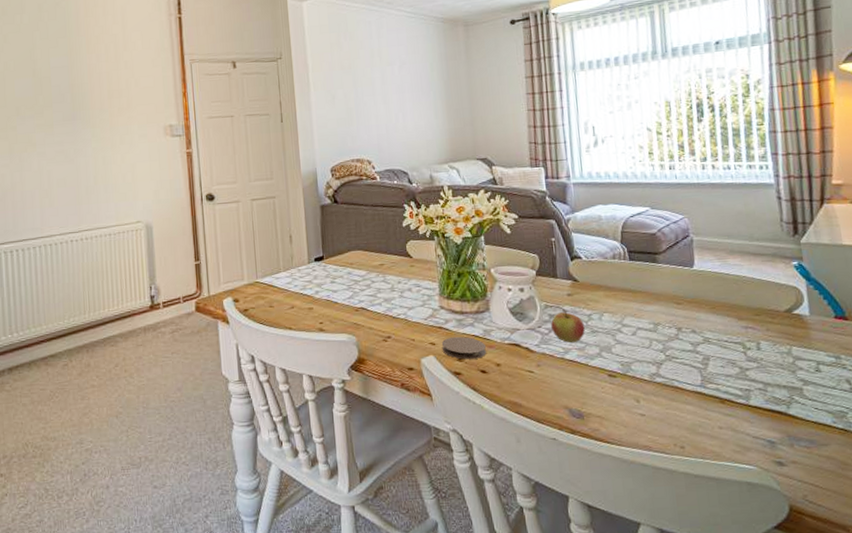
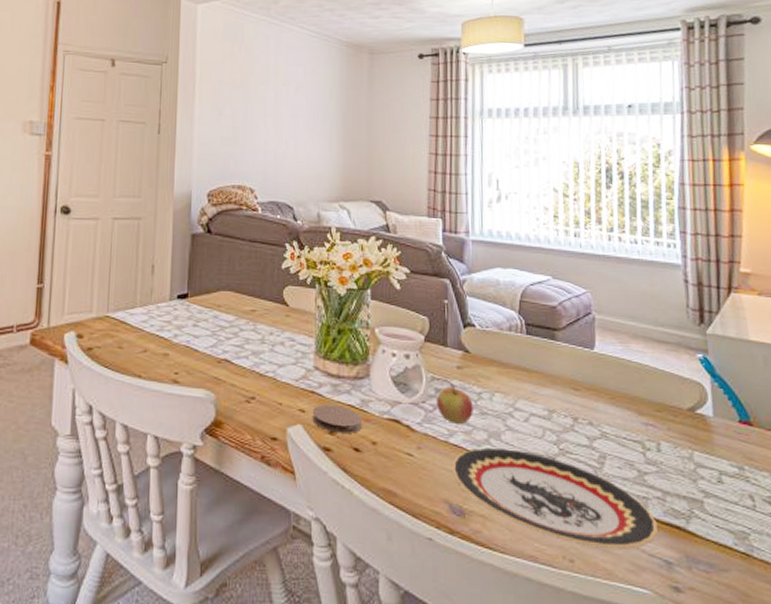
plate: none [568,359,761,435] -> present [451,447,658,549]

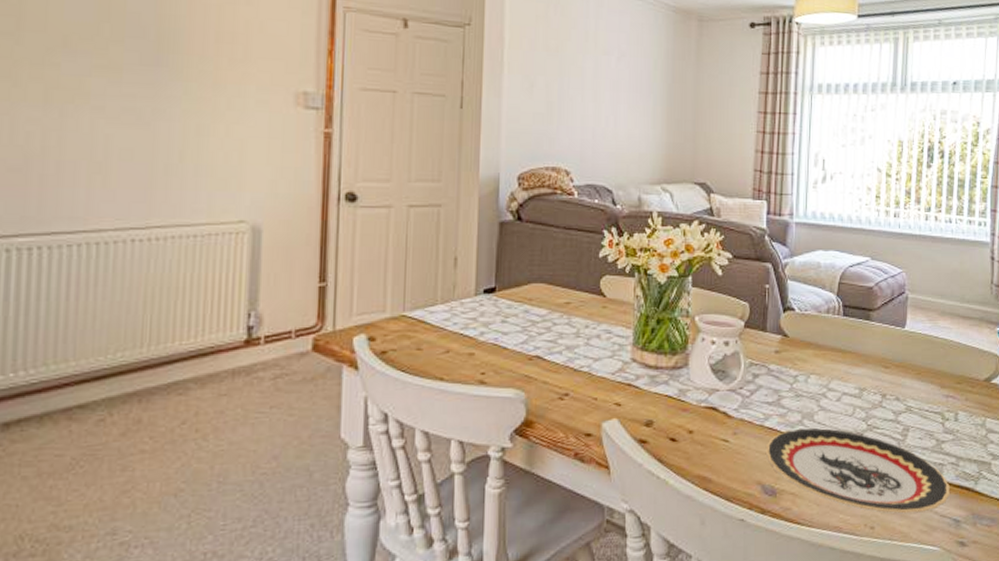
coaster: present [312,405,362,433] -> none [628,397,679,425]
apple: present [437,383,473,424] -> none [754,368,789,407]

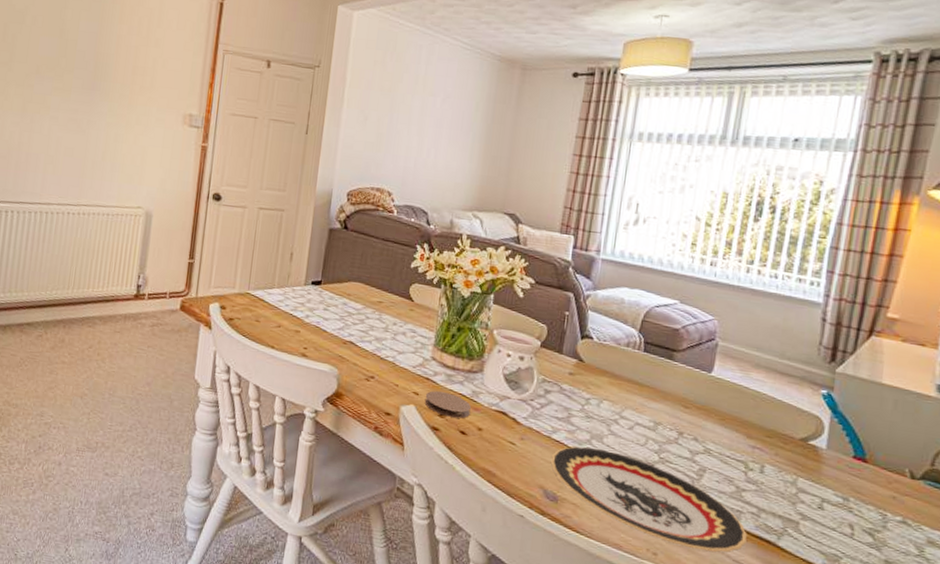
coaster: none [628,397,679,425] -> present [424,390,471,419]

